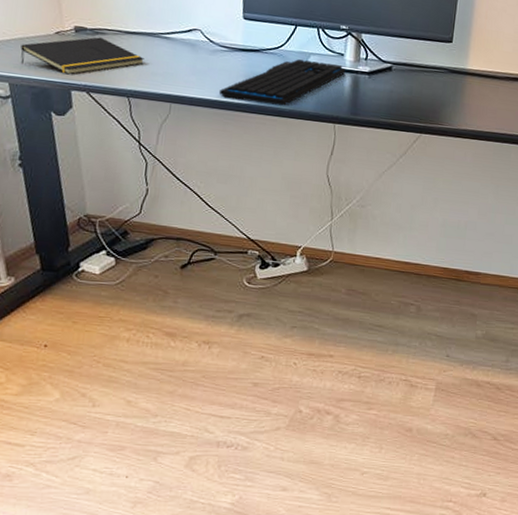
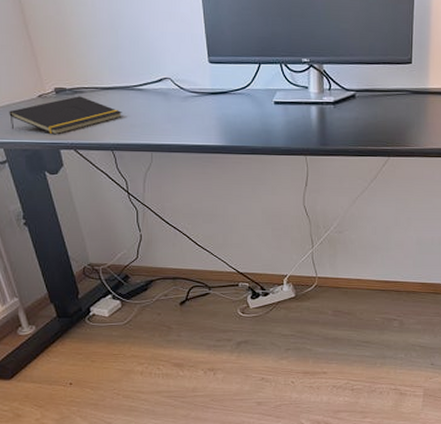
keyboard: present [218,59,345,106] -> none [194,97,311,144]

